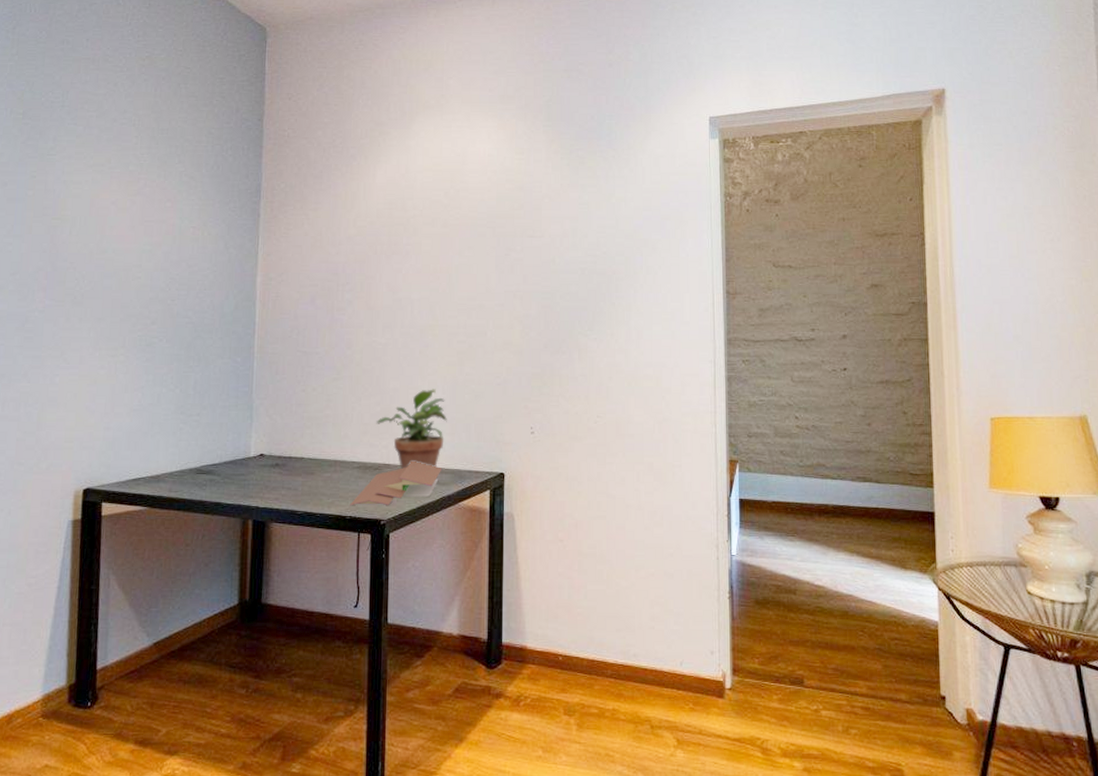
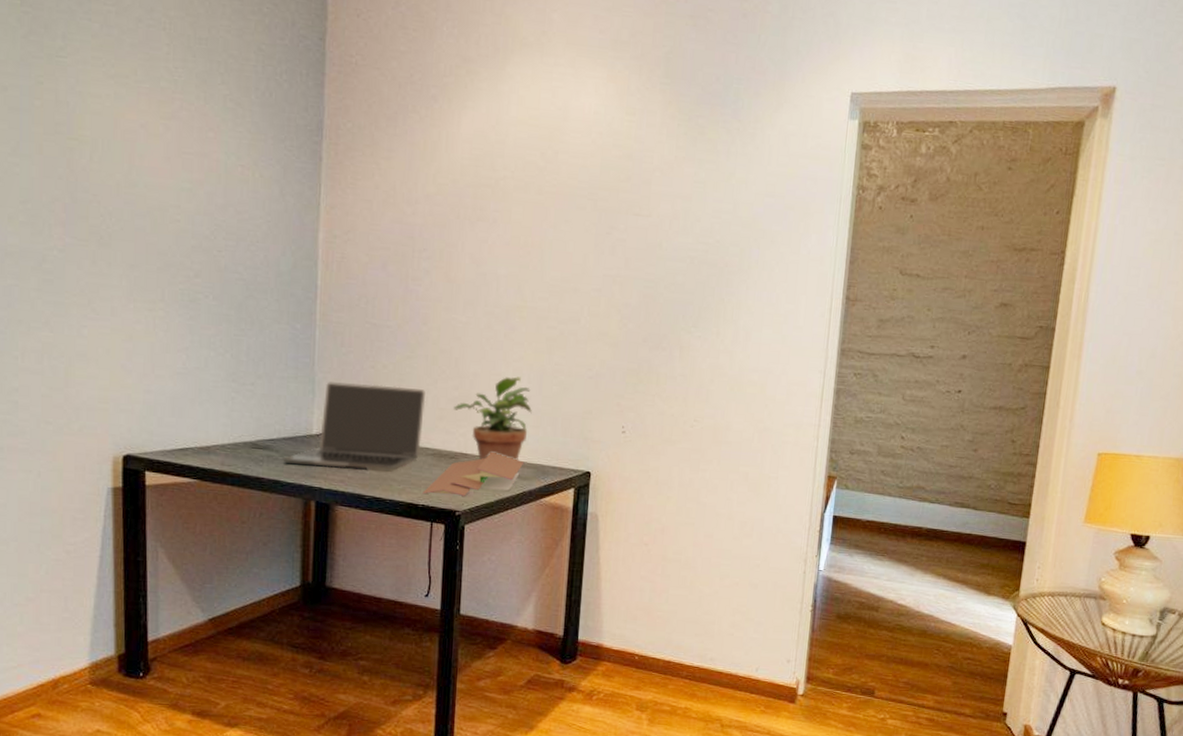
laptop: none [225,406,351,487] -> present [284,382,426,471]

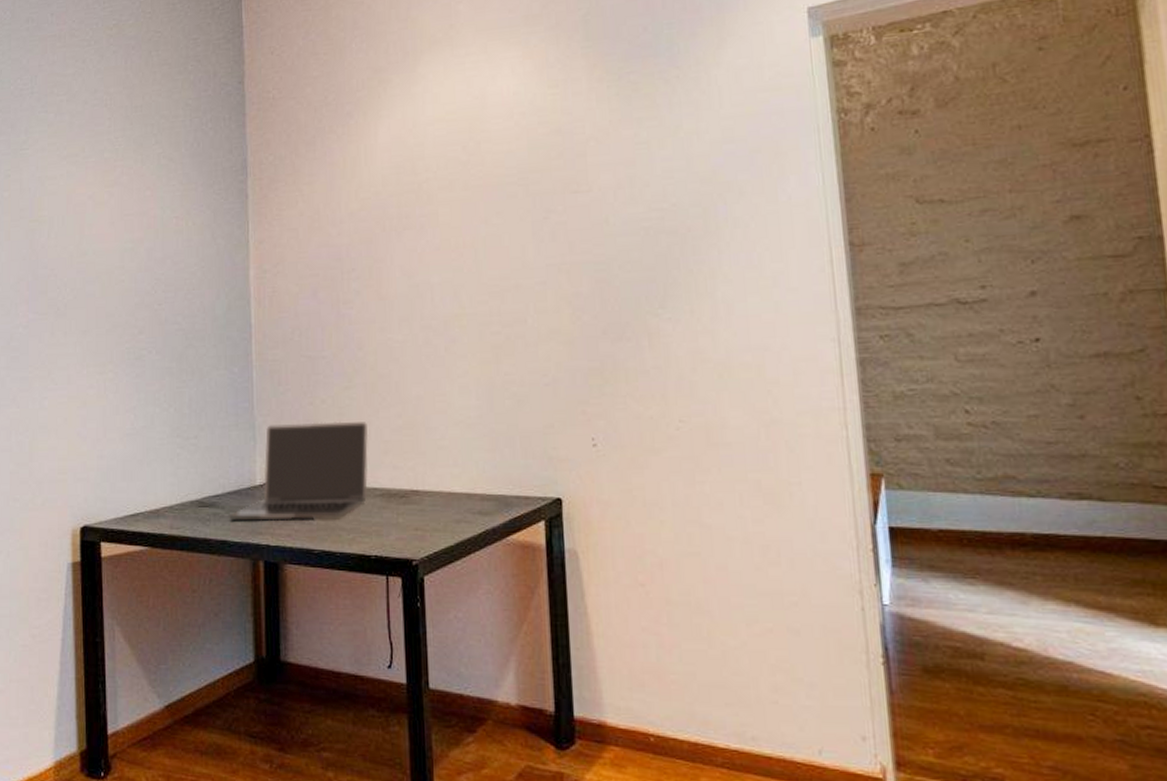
papers: present [422,451,525,496] -> none [374,485,483,543]
potted plant: present [453,377,532,461] -> none [398,394,485,496]

